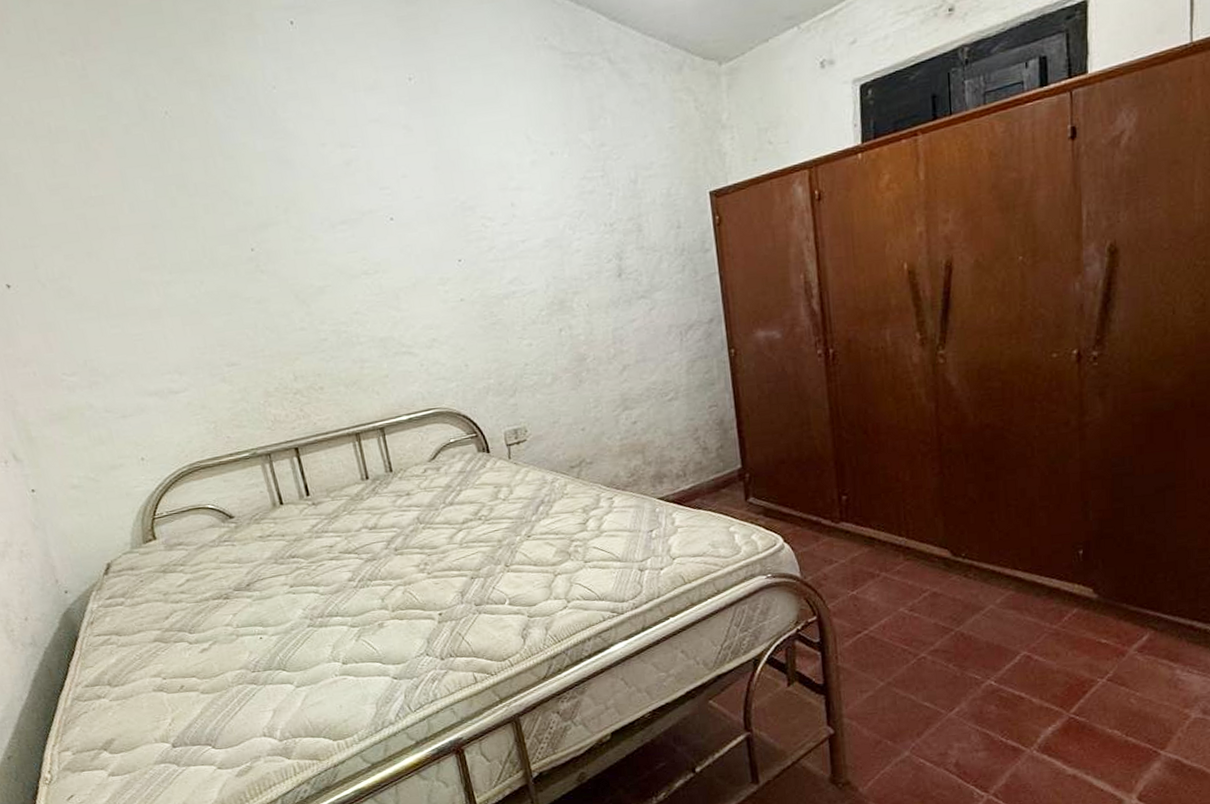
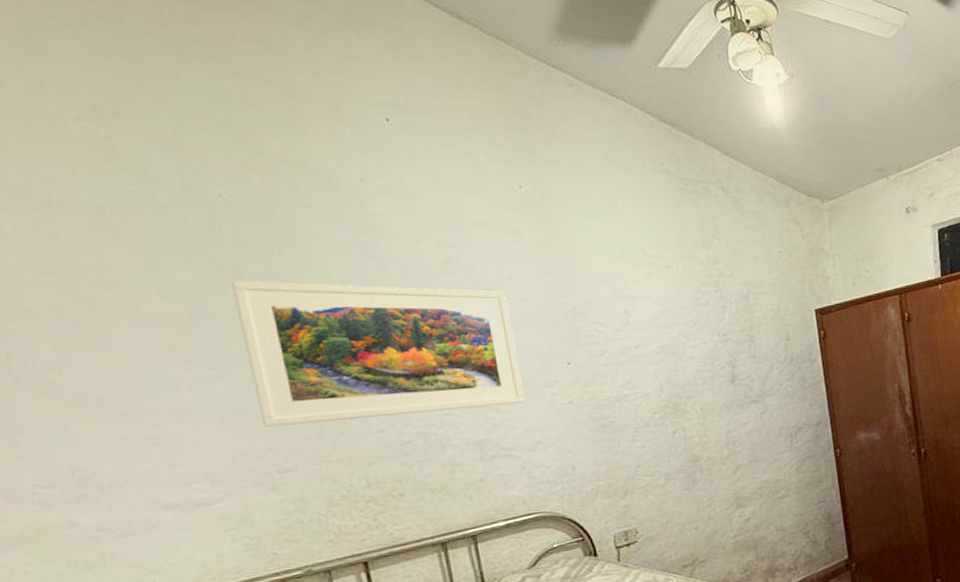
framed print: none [181,189,421,325] -> present [232,280,525,427]

